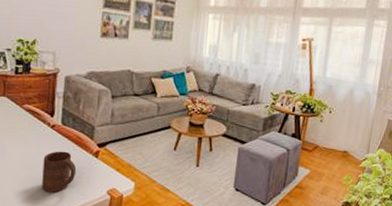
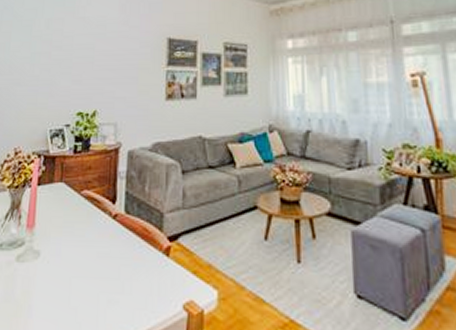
cup: present [42,151,77,192] -> none [102,249,144,309]

